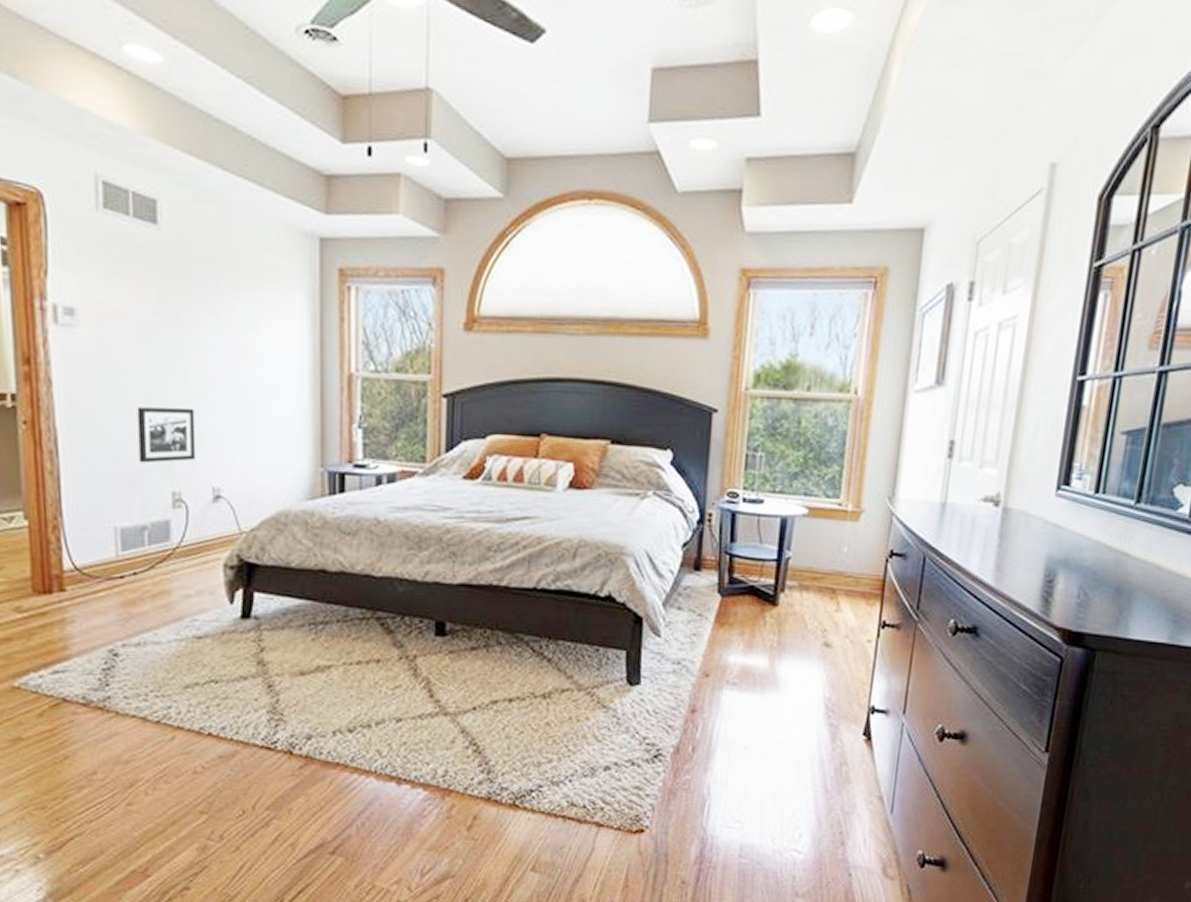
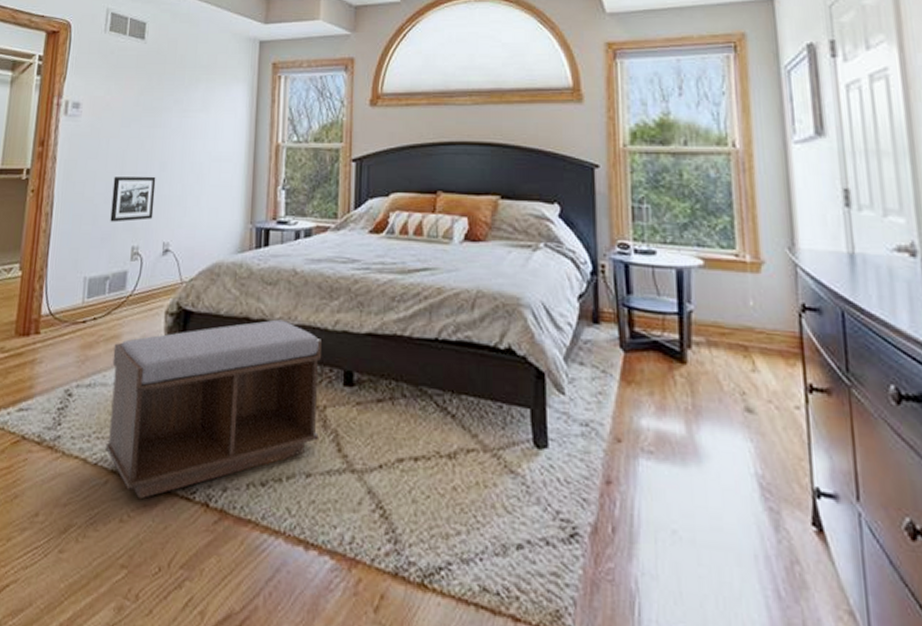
bench: none [163,571,410,752] -> present [105,319,321,500]

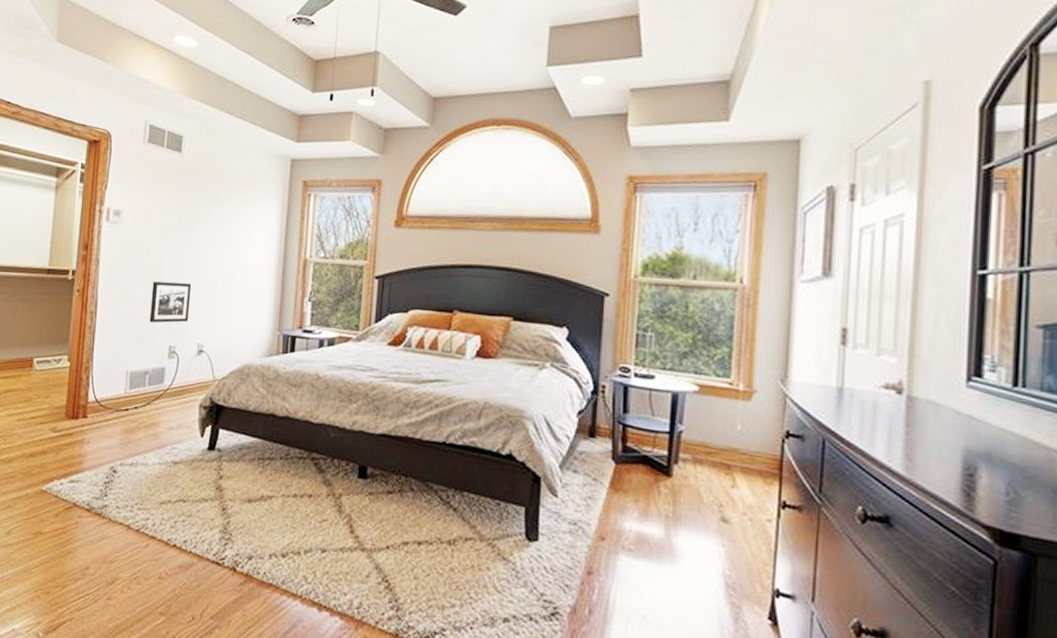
bench: present [105,319,321,500] -> none [146,417,340,562]

